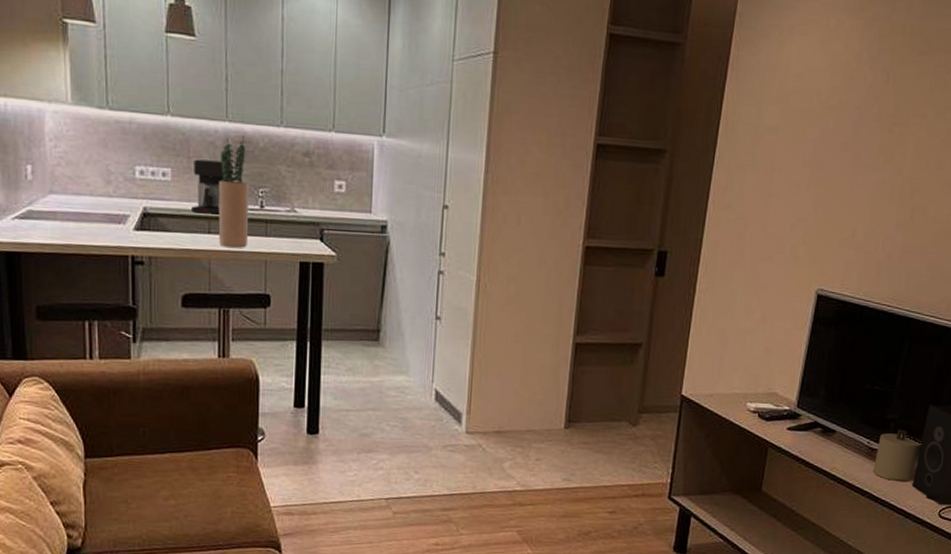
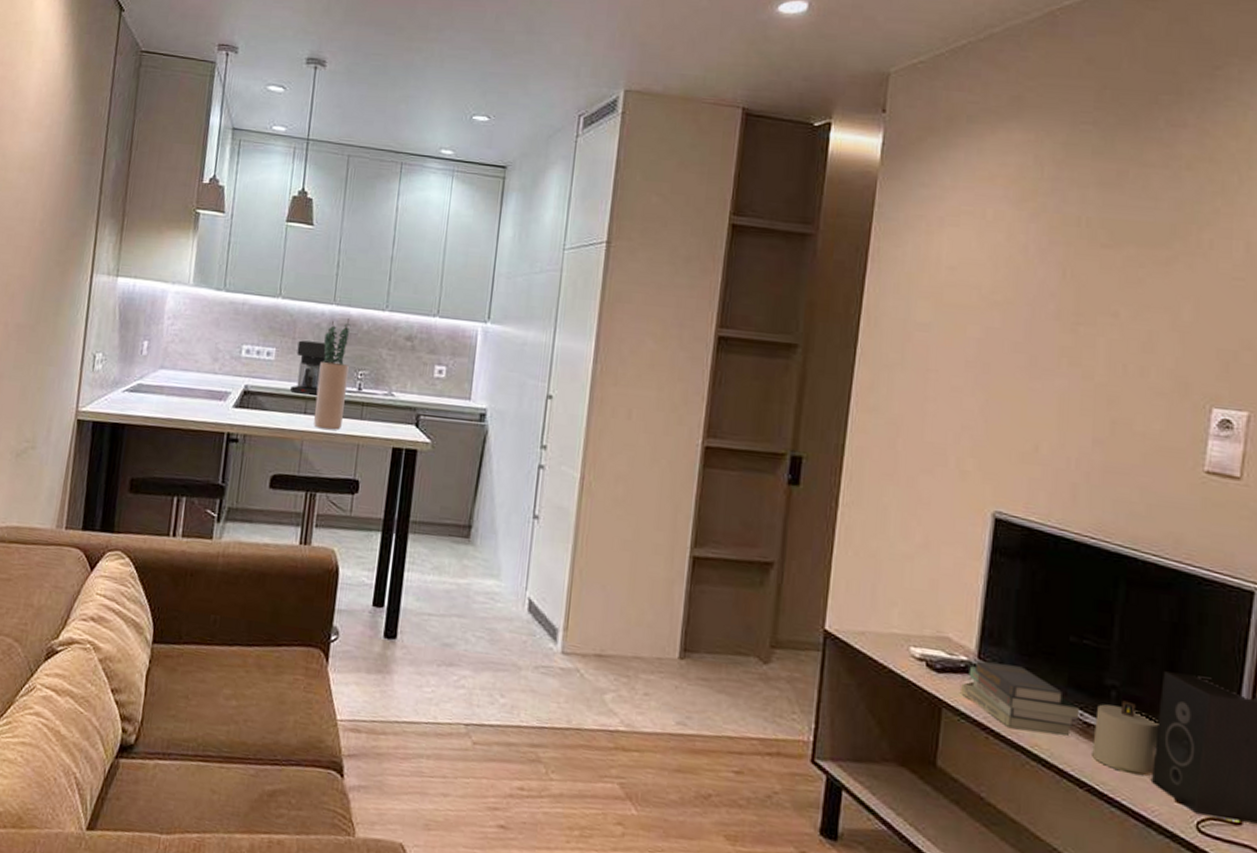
books: none [782,409,868,459] -> present [959,660,1080,736]

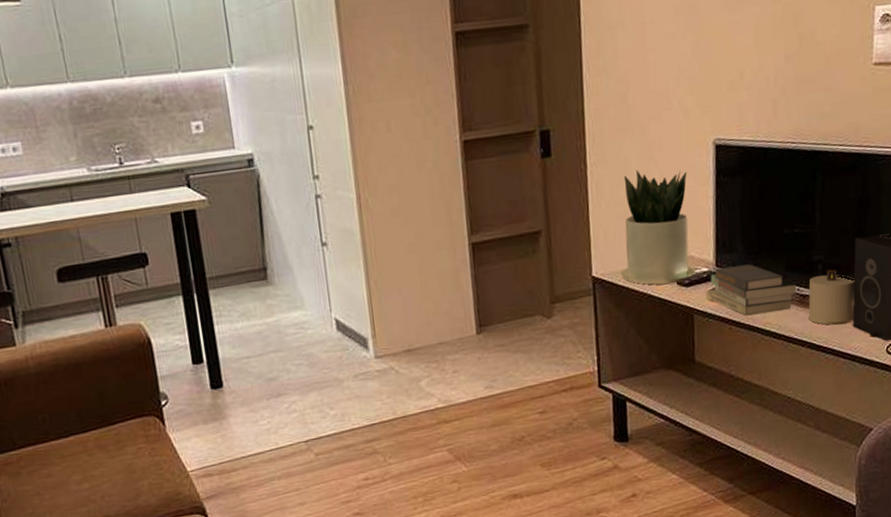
coffee maker: present [290,340,335,395] -> none [42,124,85,183]
vase: present [313,319,351,431] -> none [68,94,114,213]
planter: none [859,524,956,666] -> present [621,170,696,285]

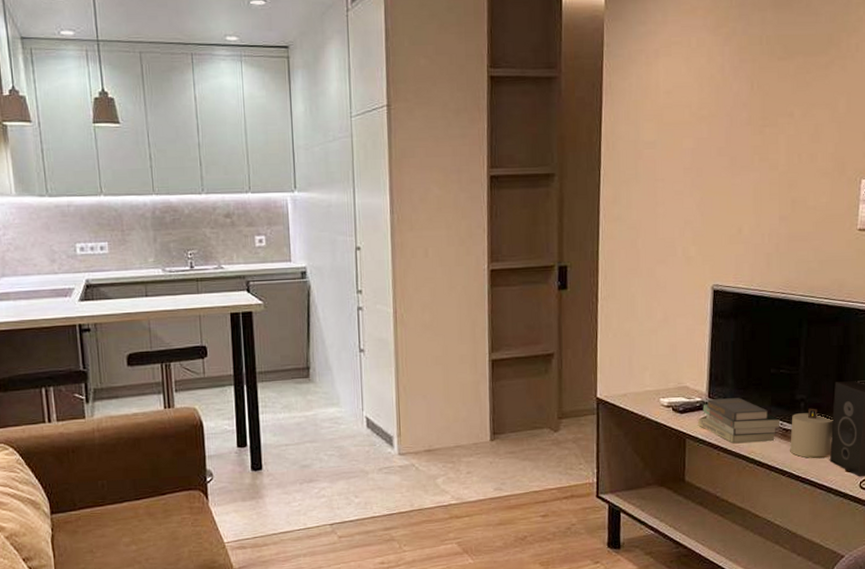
planter: present [621,170,696,285] -> none [622,307,690,410]

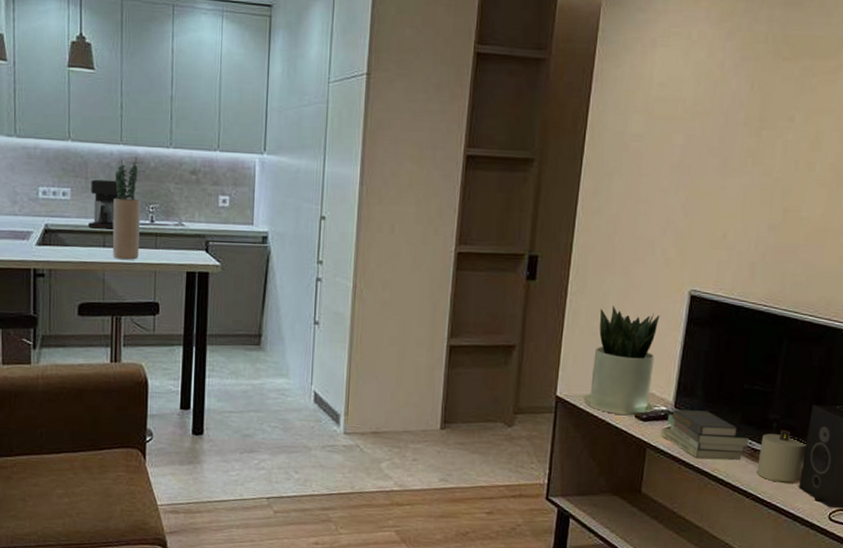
coffee maker: none [127,230,163,280] -> present [88,179,126,229]
vase: none [151,206,182,307] -> present [112,157,140,260]
planter: none [622,307,690,410] -> present [583,306,660,416]

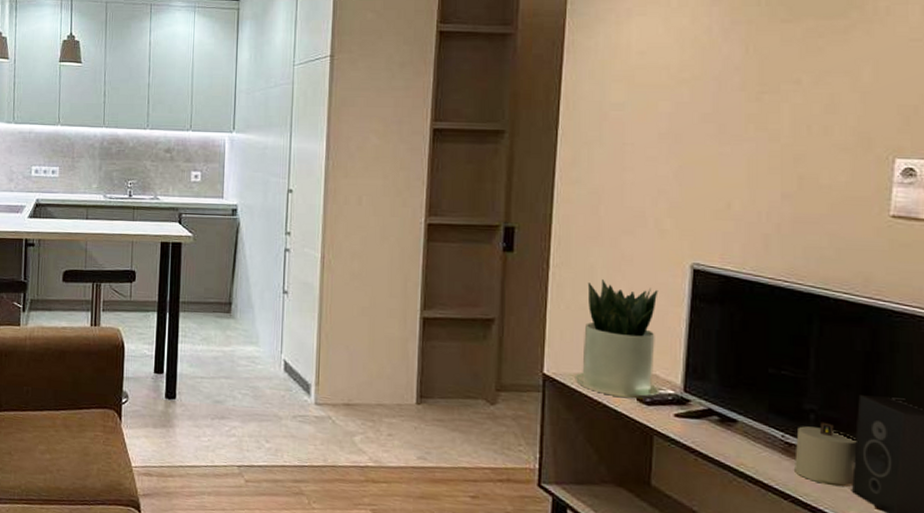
coffee maker: present [88,179,126,229] -> none [74,159,107,203]
vase: present [112,157,140,260] -> none [94,138,120,231]
books: present [660,409,750,460] -> none [668,393,781,455]

